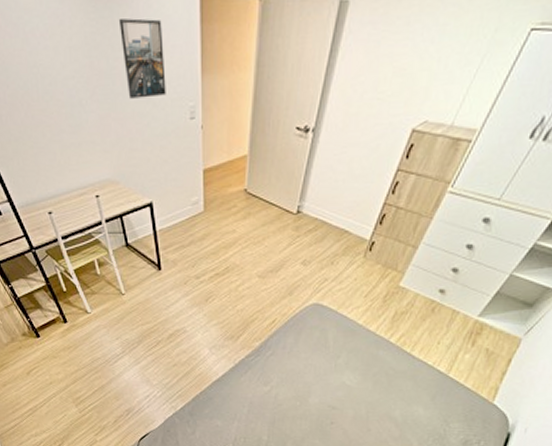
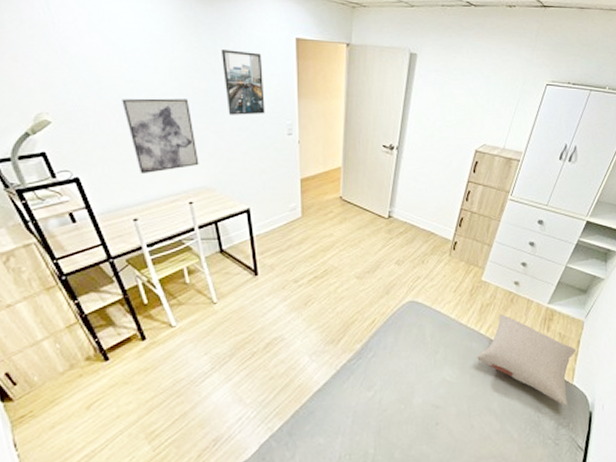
wall art: none [28,82,103,168] -> present [122,98,199,175]
pillow: none [383,324,504,423] -> present [477,314,576,406]

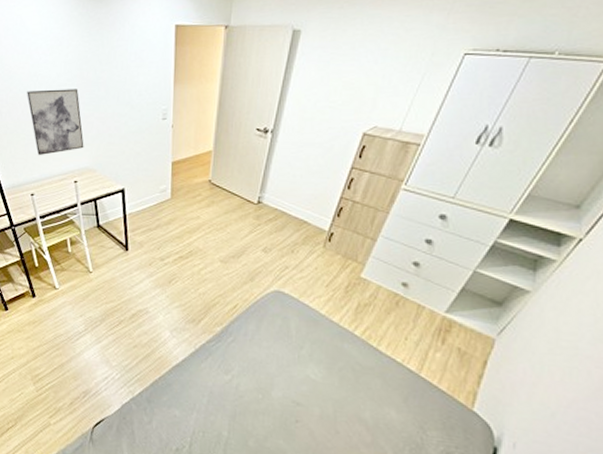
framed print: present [221,50,265,115] -> none [107,41,143,102]
pillow: present [477,314,576,406] -> none [349,317,480,434]

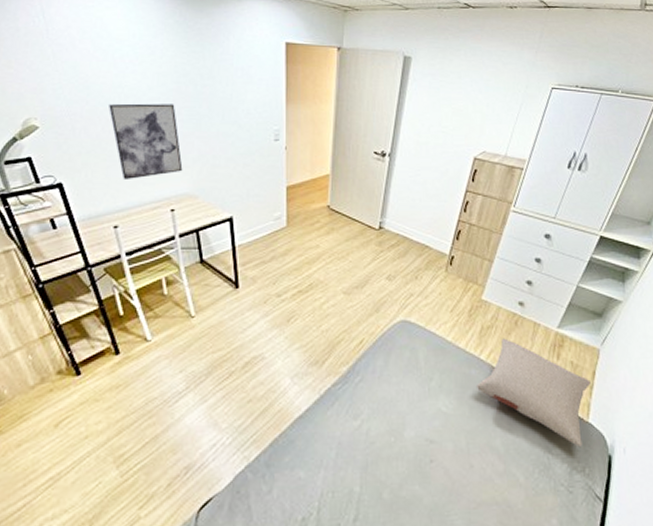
pillow: none [349,317,480,434] -> present [477,338,591,447]

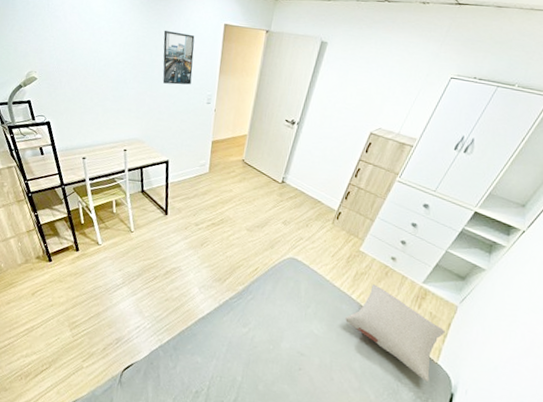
wall art: present [109,103,183,181] -> none [86,65,136,124]
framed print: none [209,55,252,120] -> present [162,31,195,85]

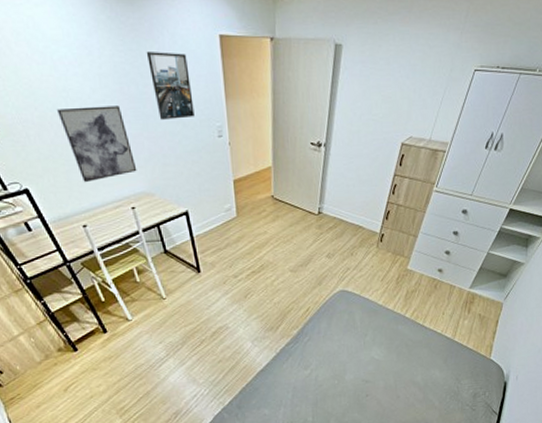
wall art: none [86,65,136,124] -> present [57,106,137,183]
pillow: present [345,284,445,382] -> none [403,299,494,377]

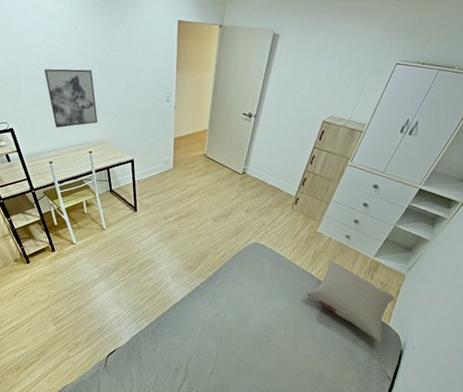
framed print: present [146,52,195,120] -> none [118,30,150,84]
pillow: none [403,299,494,377] -> present [307,261,395,342]

